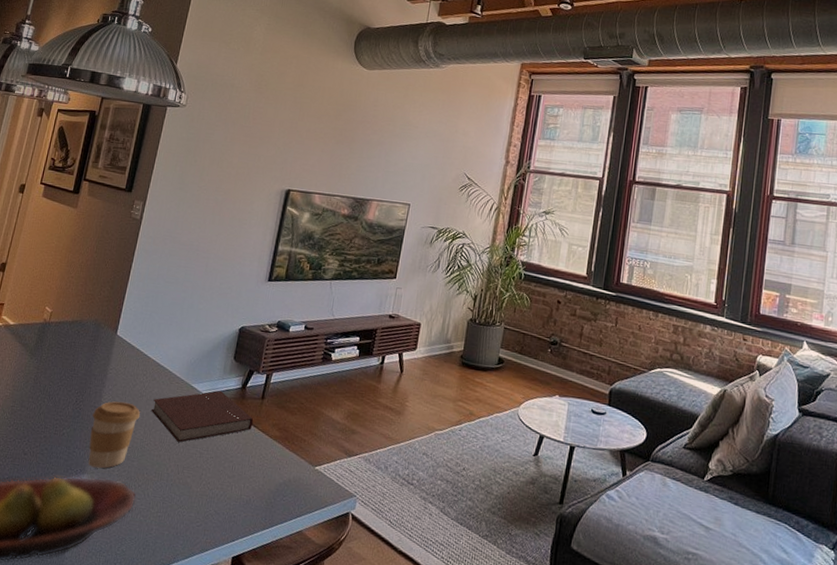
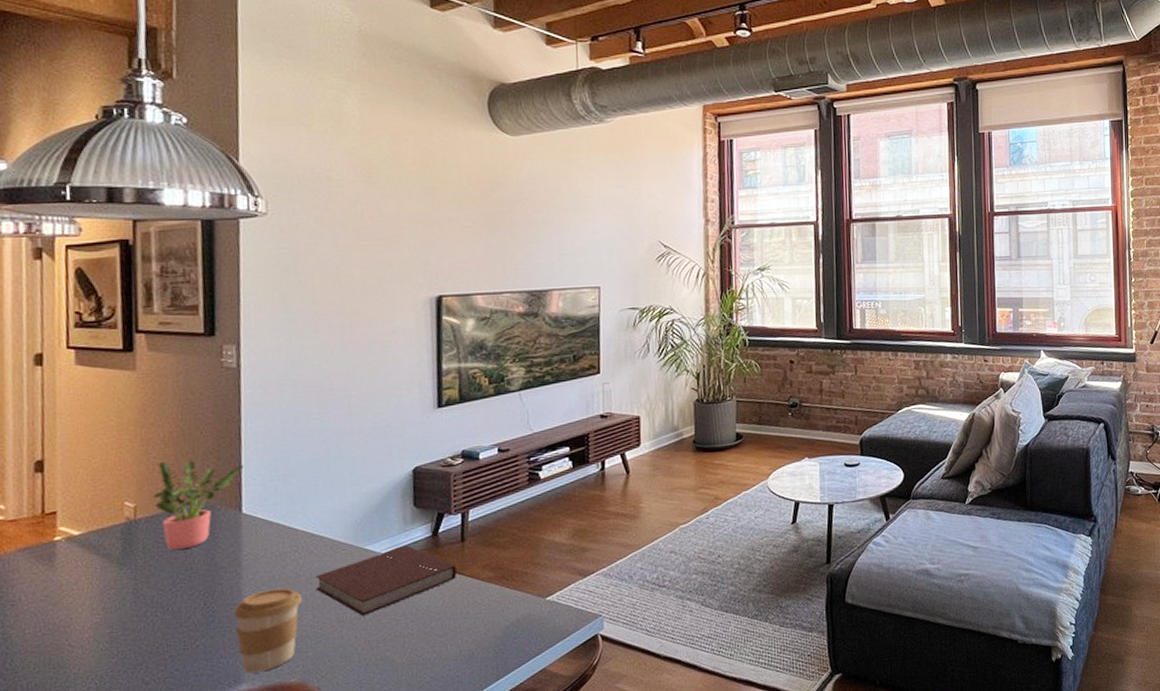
potted plant: none [63,281,127,354] -> present [153,460,244,551]

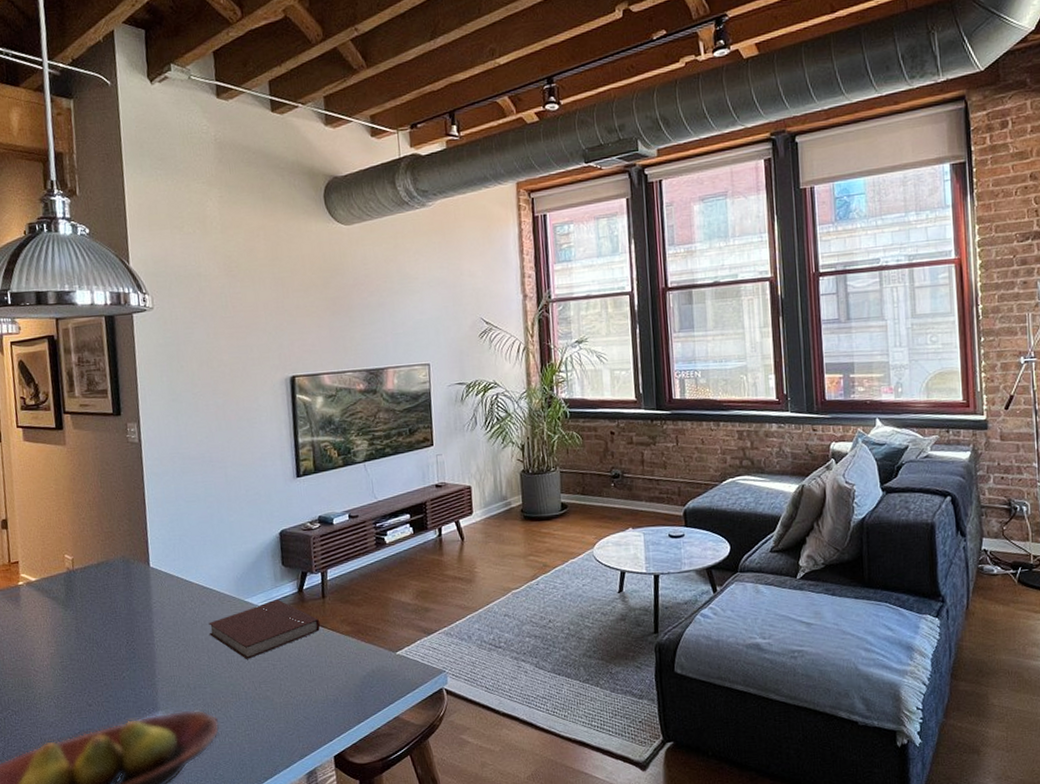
potted plant: present [153,460,244,551] -> none [85,521,149,597]
coffee cup: present [233,587,302,674] -> none [149,632,199,703]

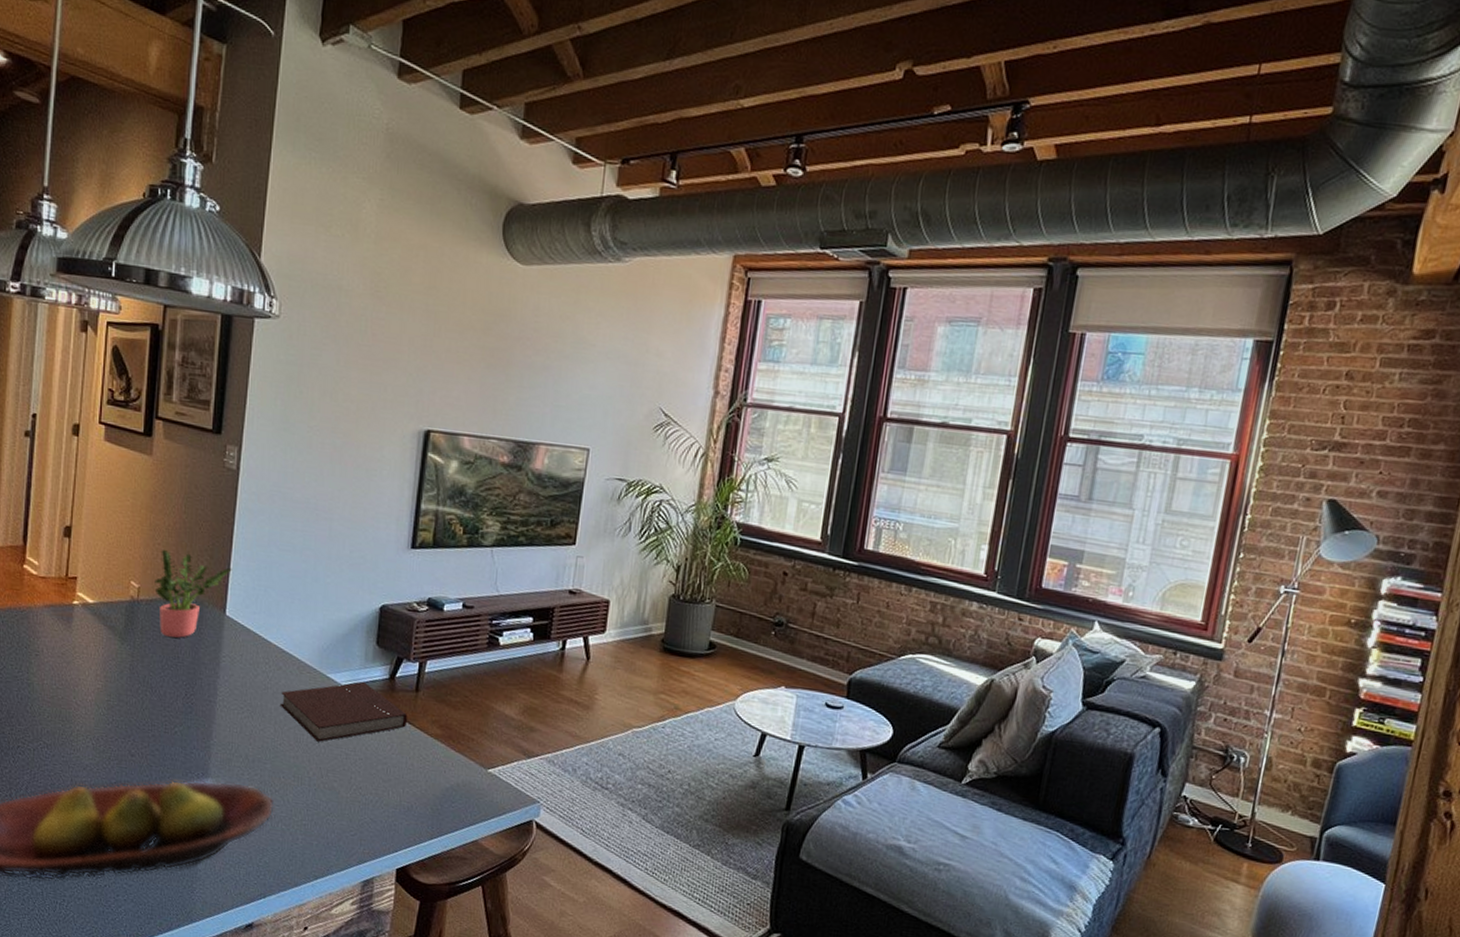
potted plant: none [85,521,149,597] -> present [154,549,232,638]

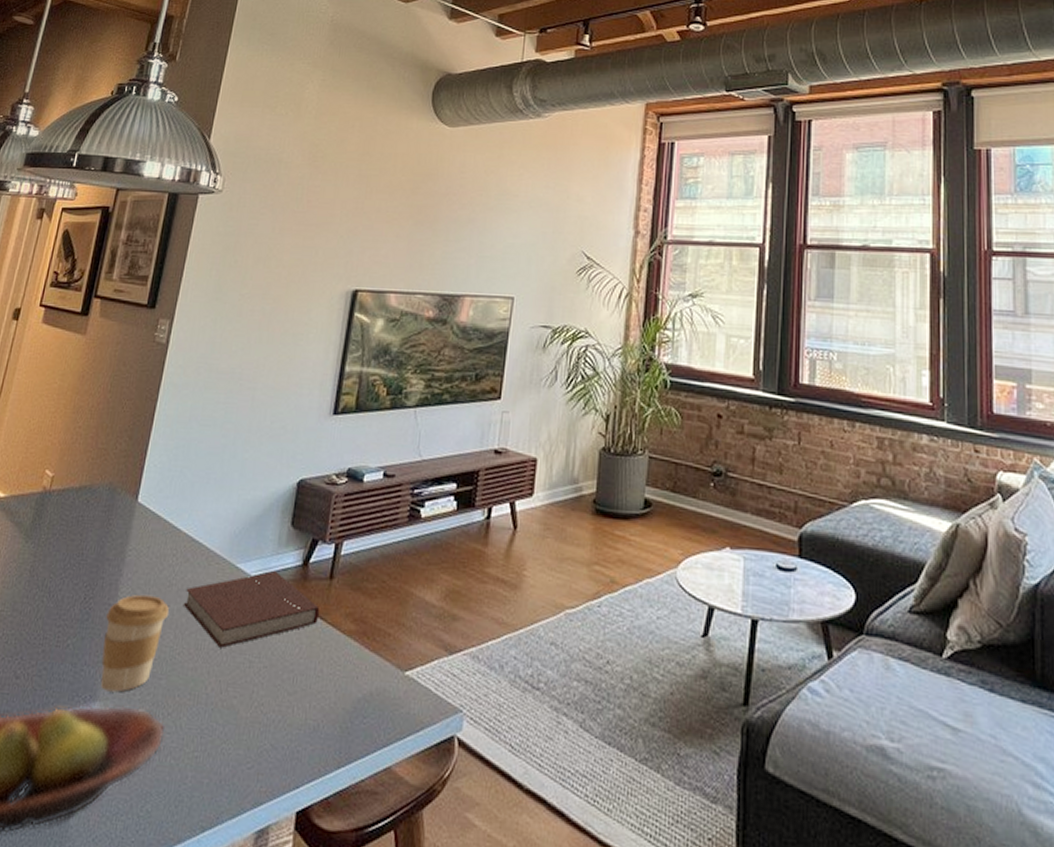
potted plant: present [154,549,232,638] -> none [67,432,150,532]
coffee cup: none [208,694,267,772] -> present [100,594,169,693]

